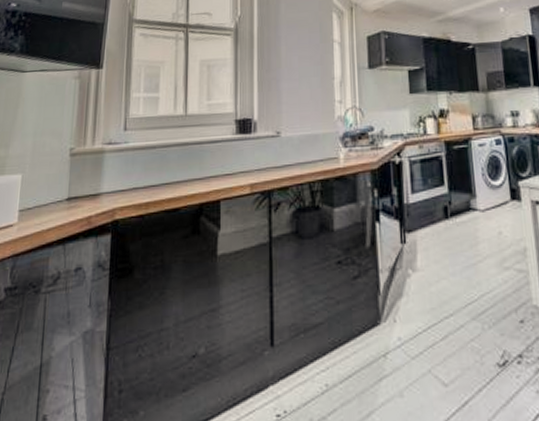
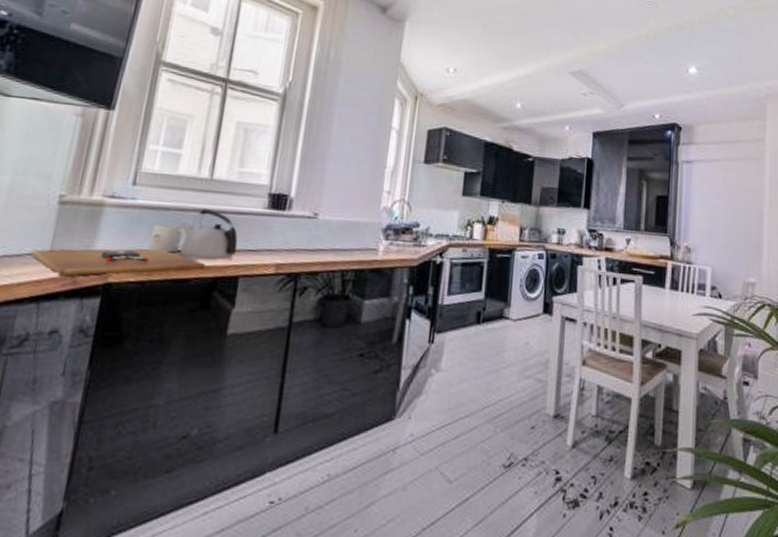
cutting board: none [54,184,192,219] -> present [31,248,206,277]
mug: none [143,160,173,187] -> present [149,224,188,253]
kettle: none [166,142,216,191] -> present [179,209,238,262]

